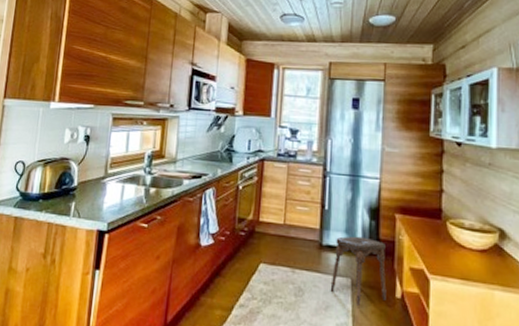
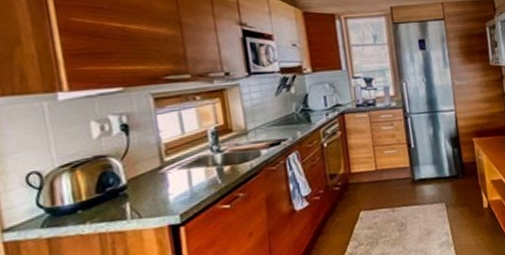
stool: present [330,236,387,305] -> none [426,164,477,223]

